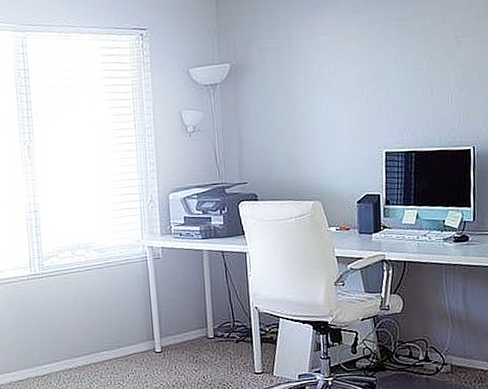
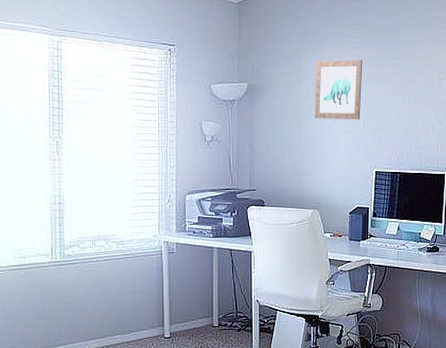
wall art: none [307,24,364,97] -> present [315,59,363,120]

